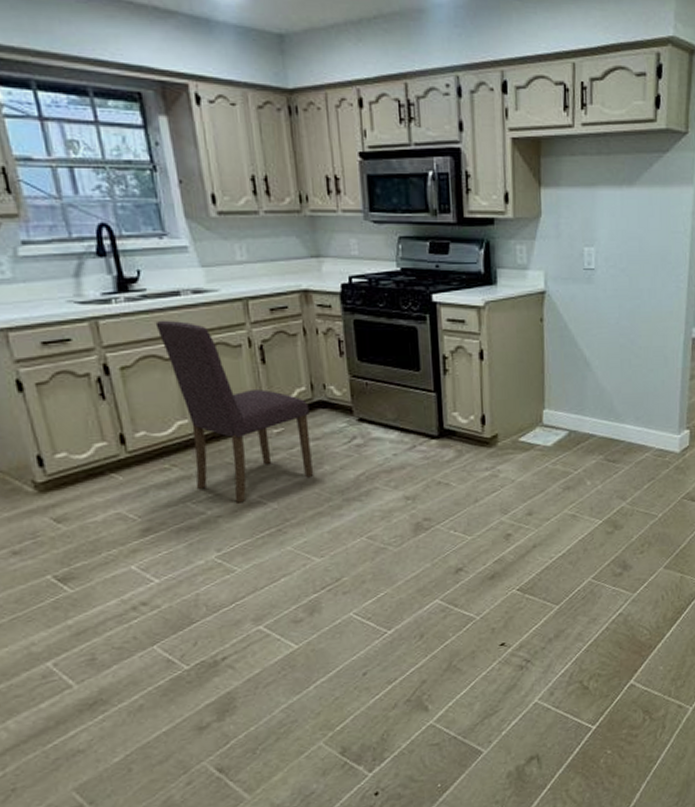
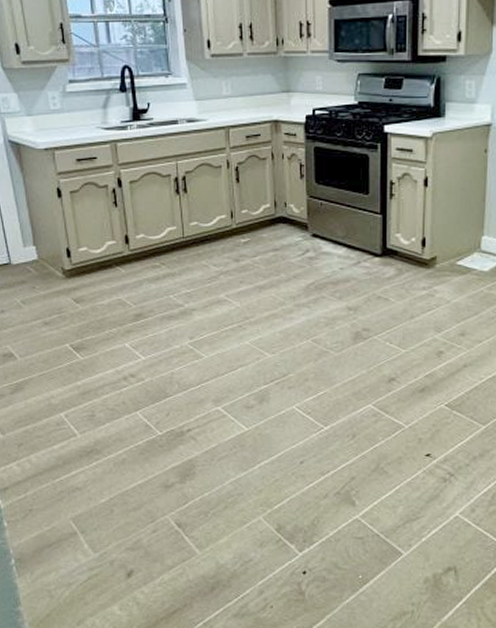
dining chair: present [155,320,313,503] -> none [158,144,272,300]

